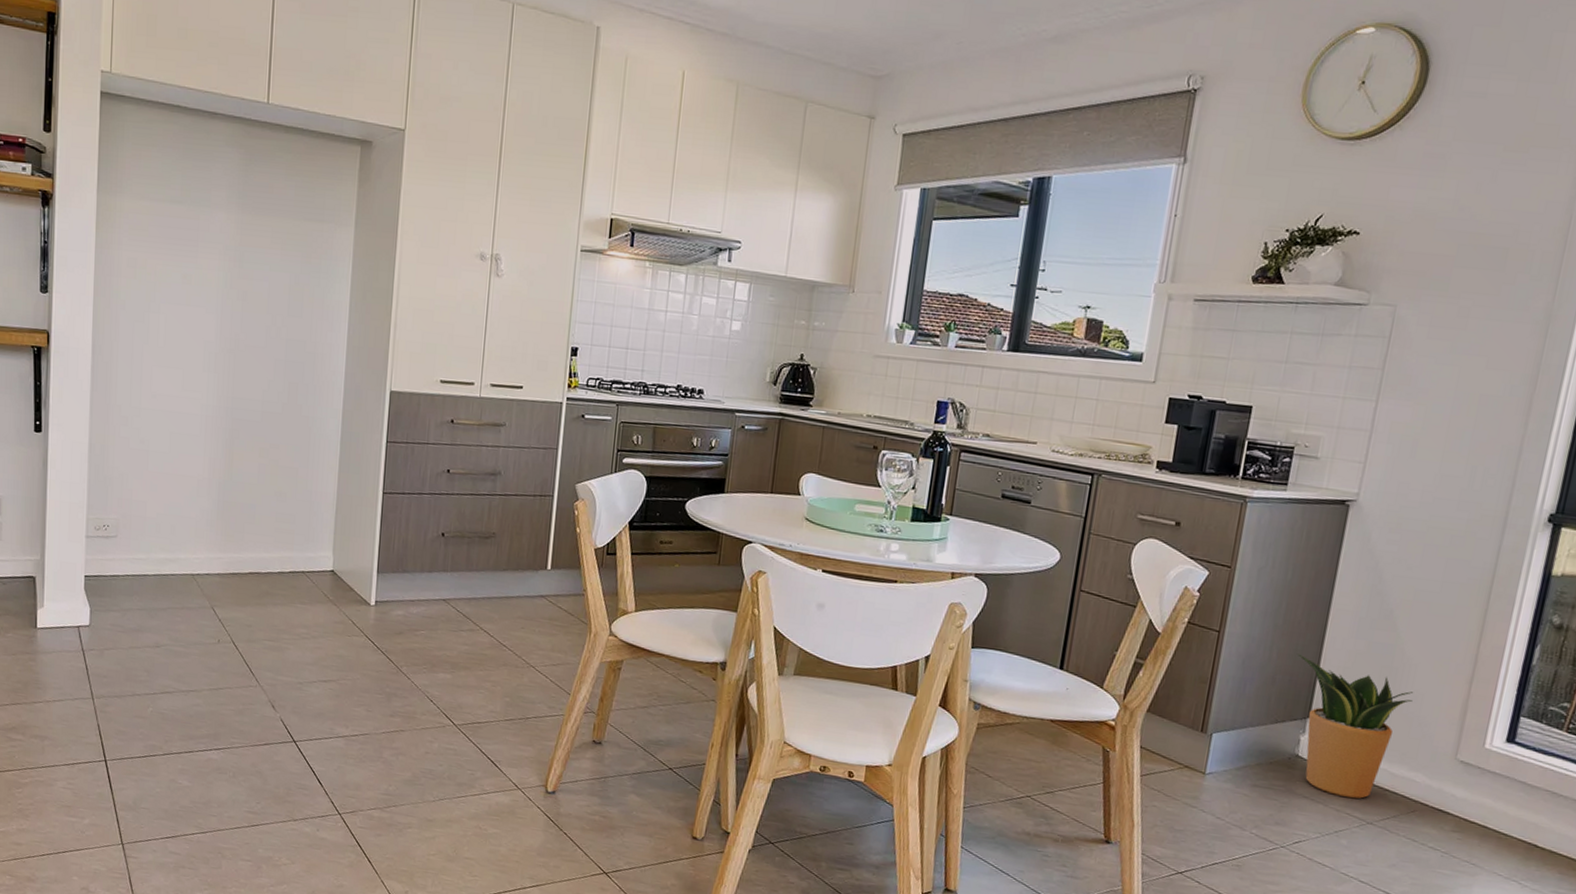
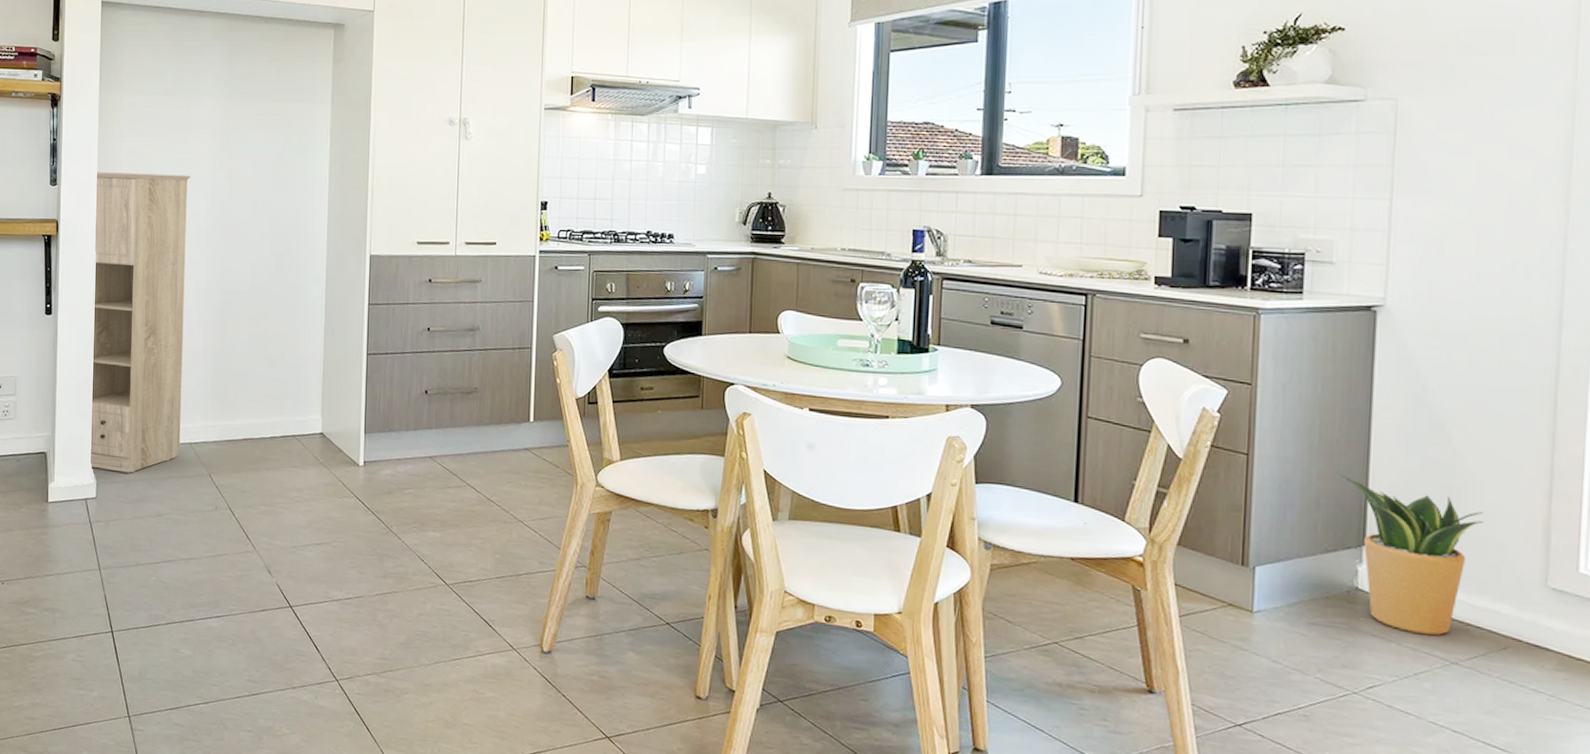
storage cabinet: none [84,282,199,602] -> present [91,172,191,473]

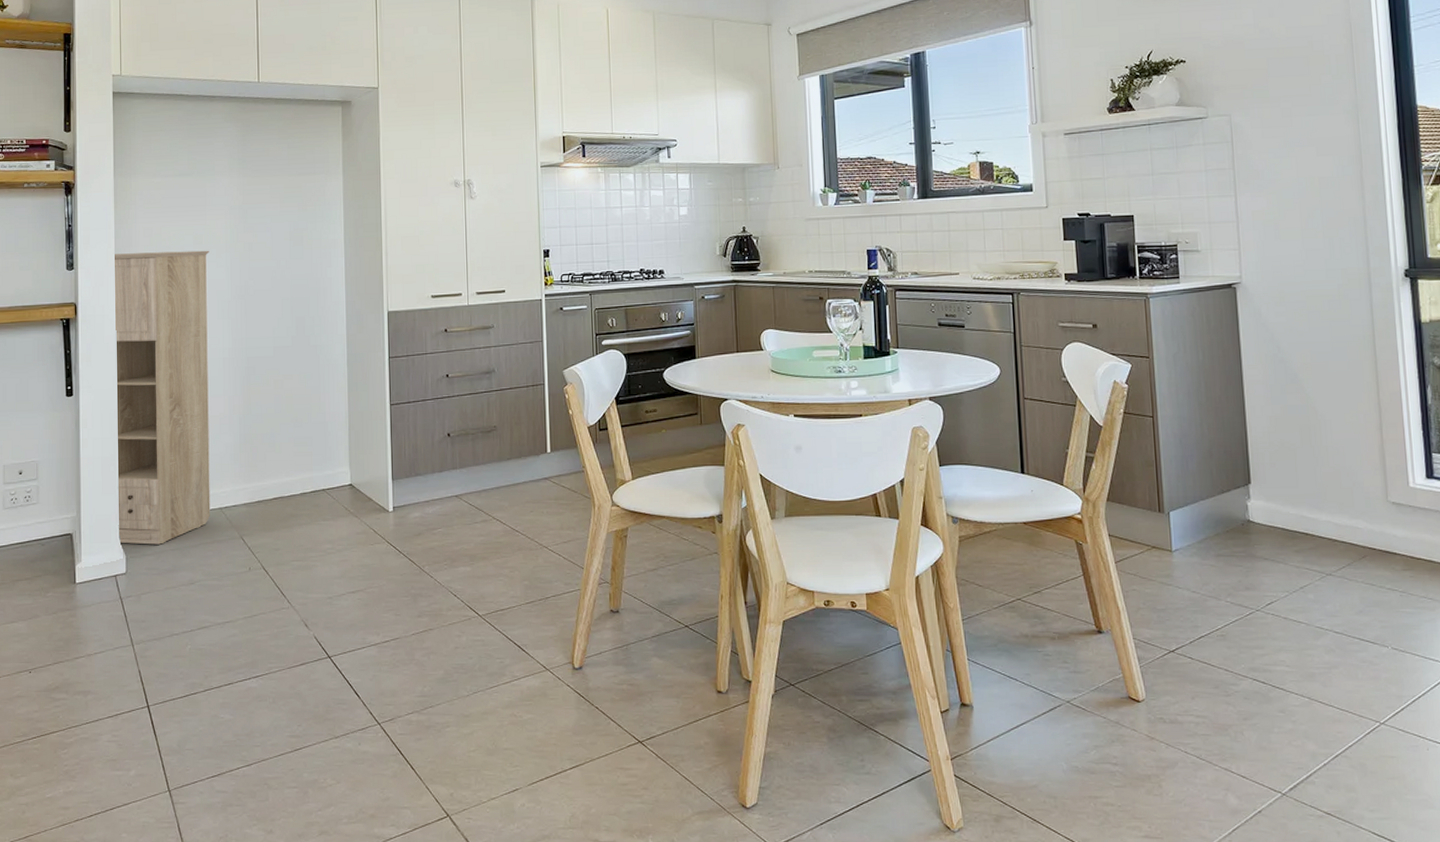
potted plant: present [1340,474,1484,636] -> none [1224,426,1335,554]

